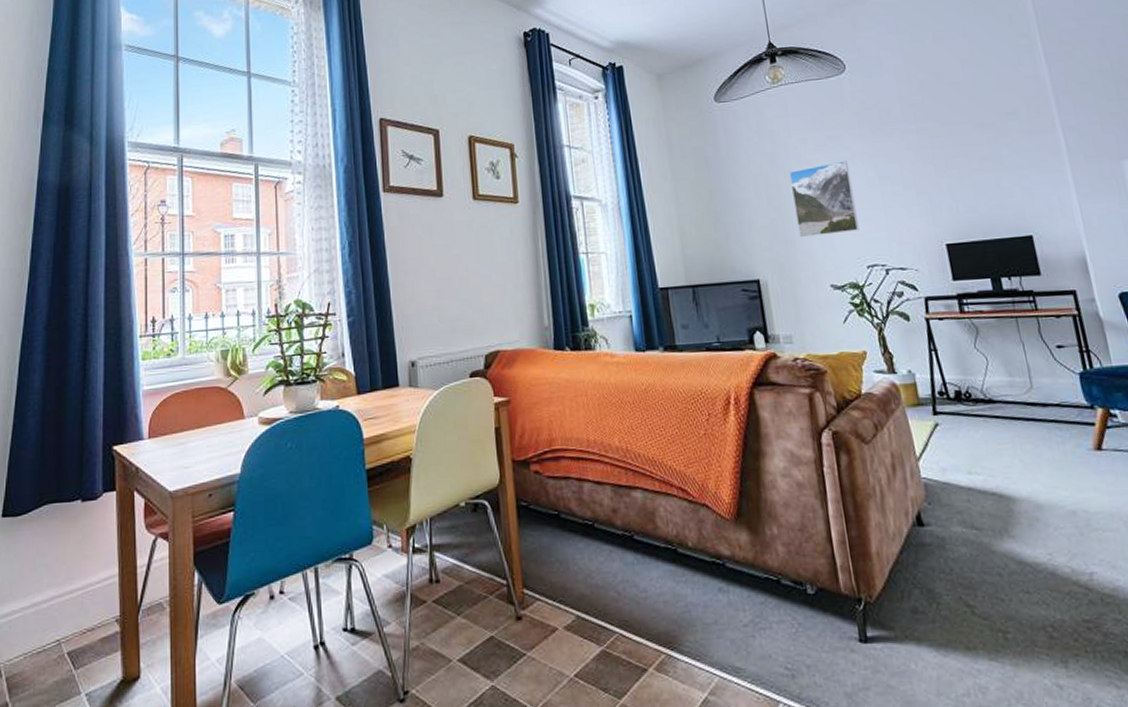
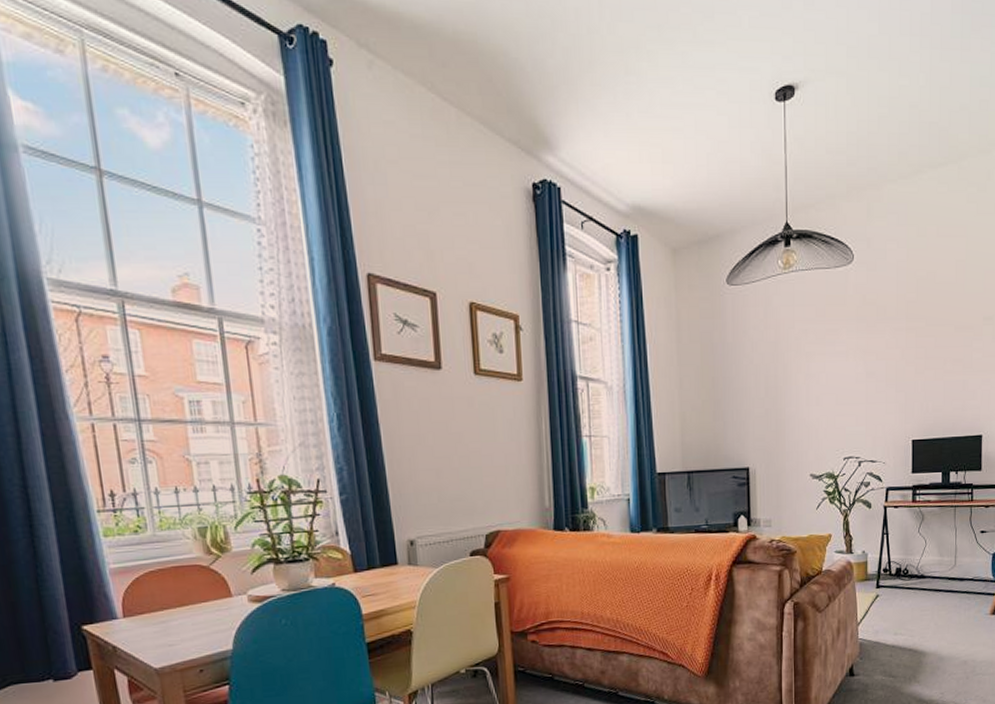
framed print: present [788,160,859,238] -> none [787,355,842,429]

